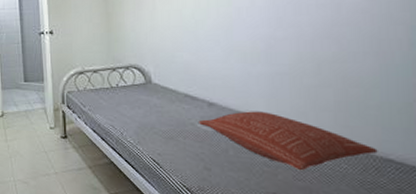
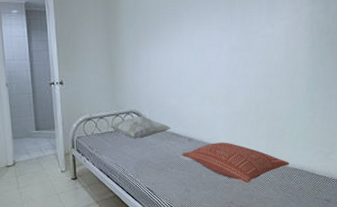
decorative pillow: none [104,71,184,98] -> present [109,116,172,138]

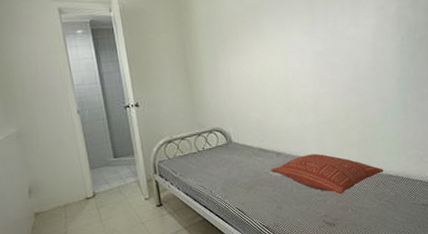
decorative pillow: present [109,116,172,138] -> none [192,133,258,158]

